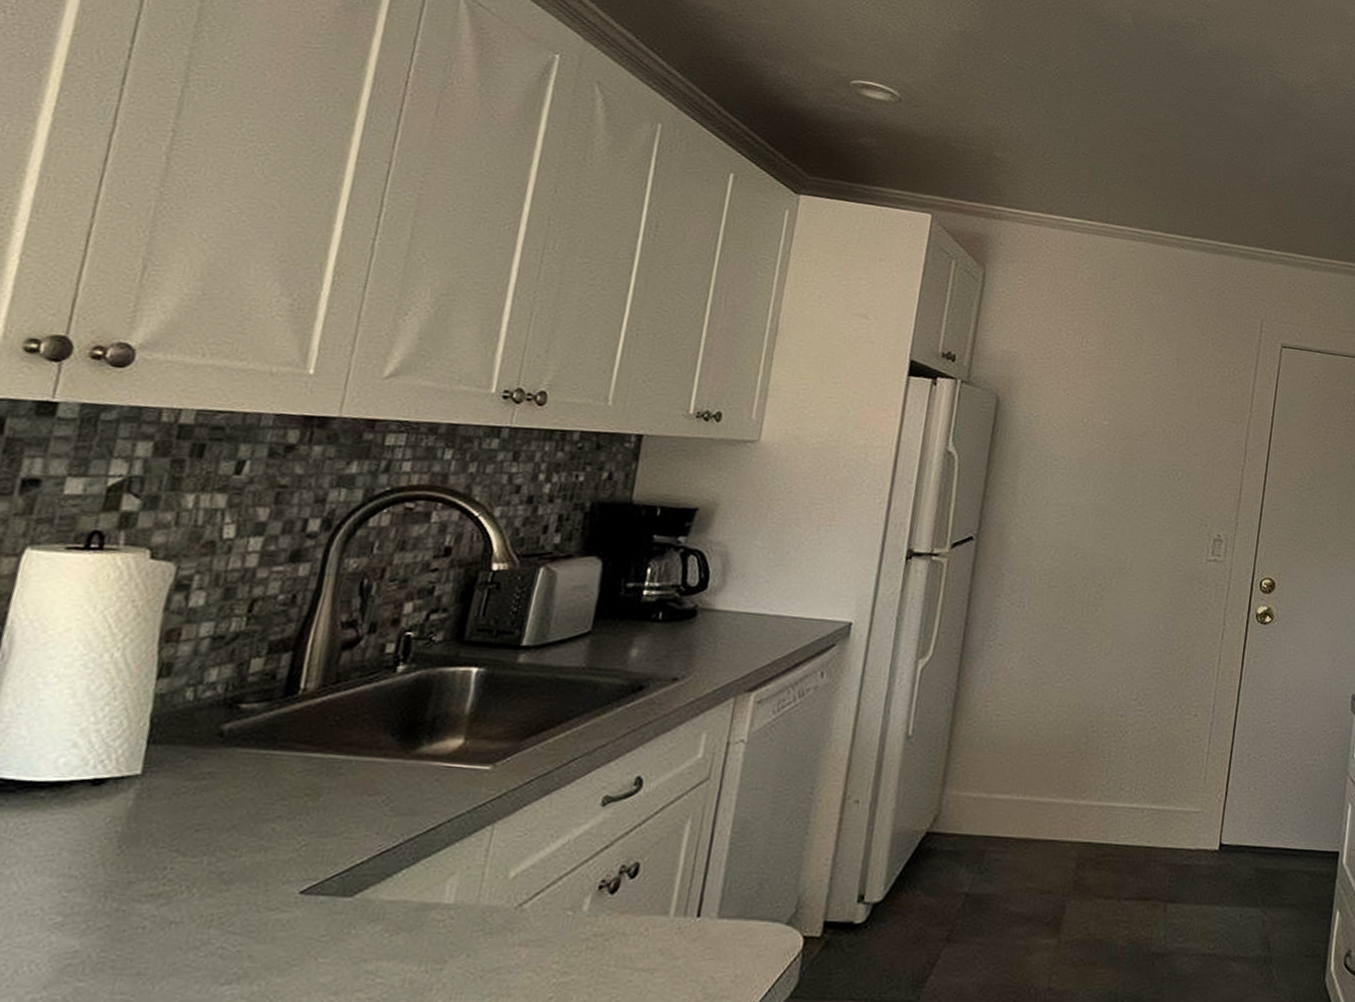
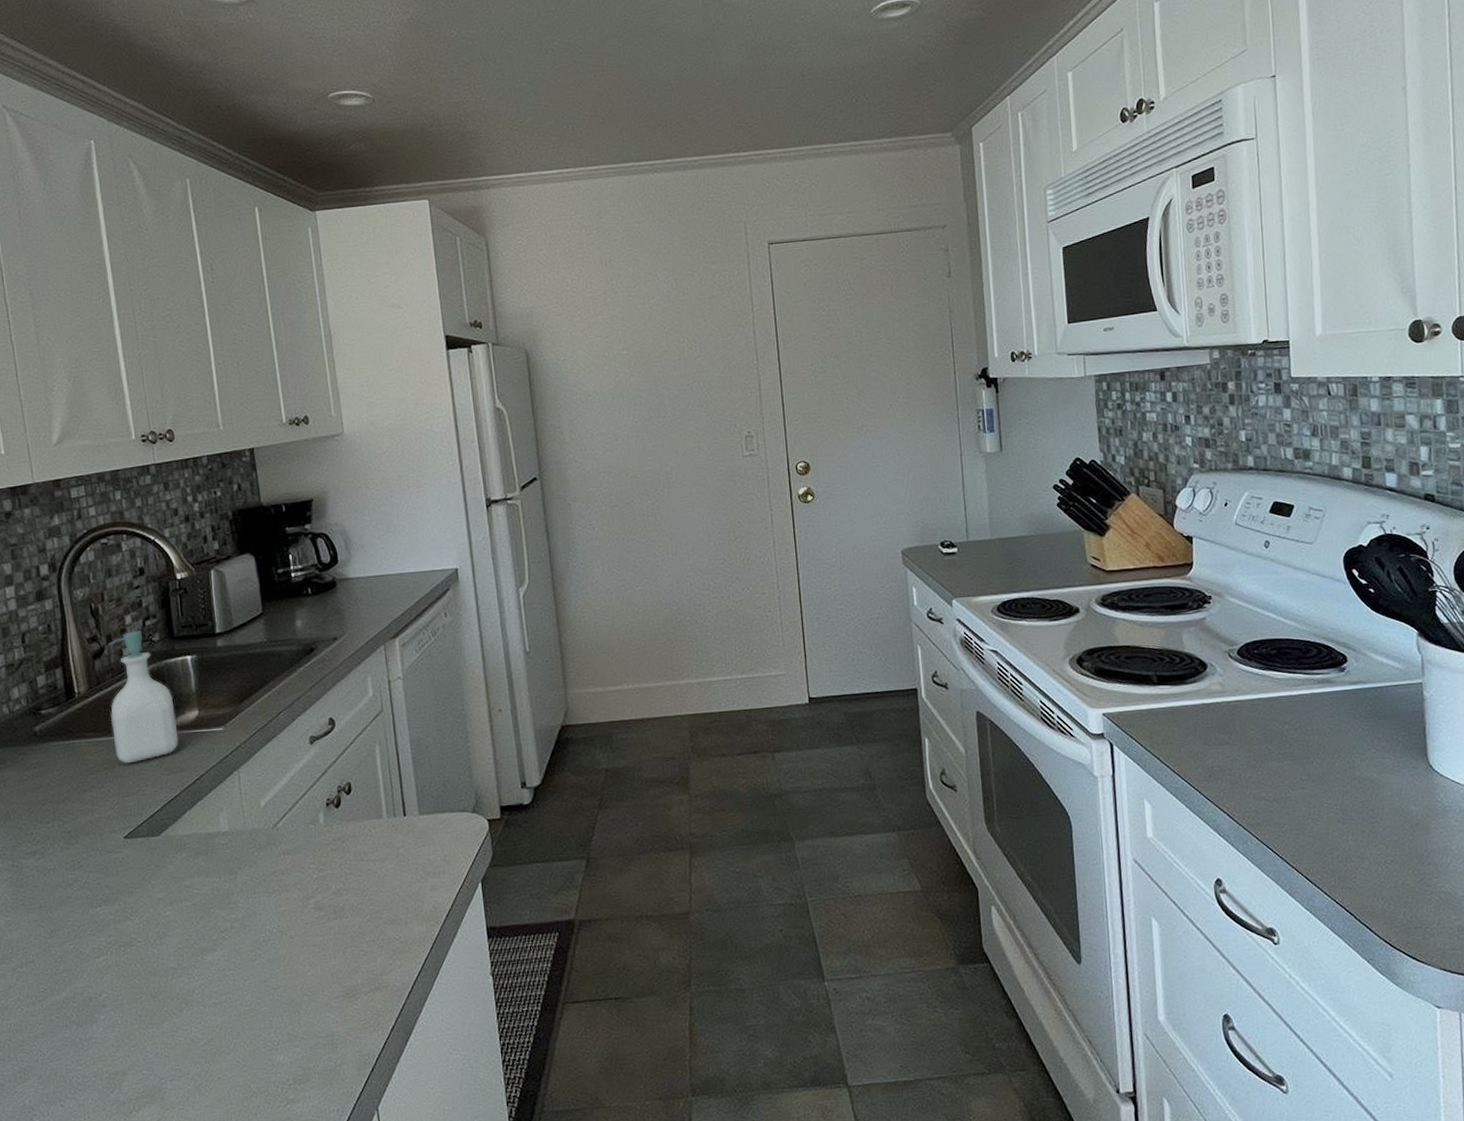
soap bottle: none [328,622,435,794] -> present [108,630,179,764]

